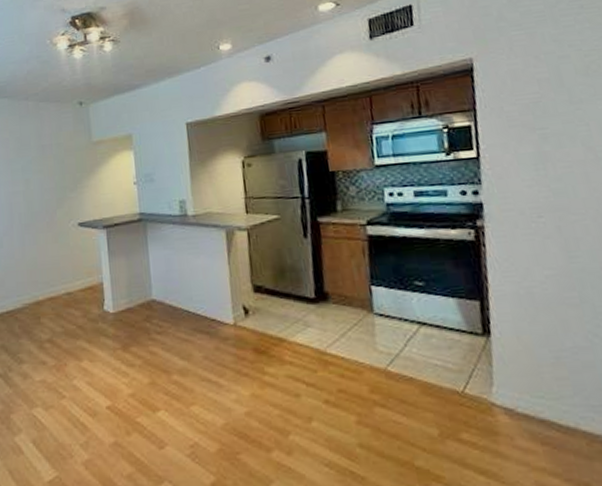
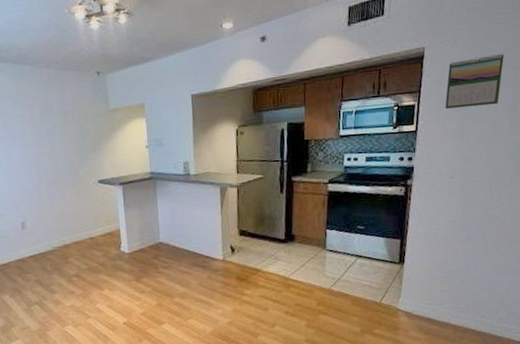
calendar: none [509,59,589,129] -> present [445,53,504,109]

